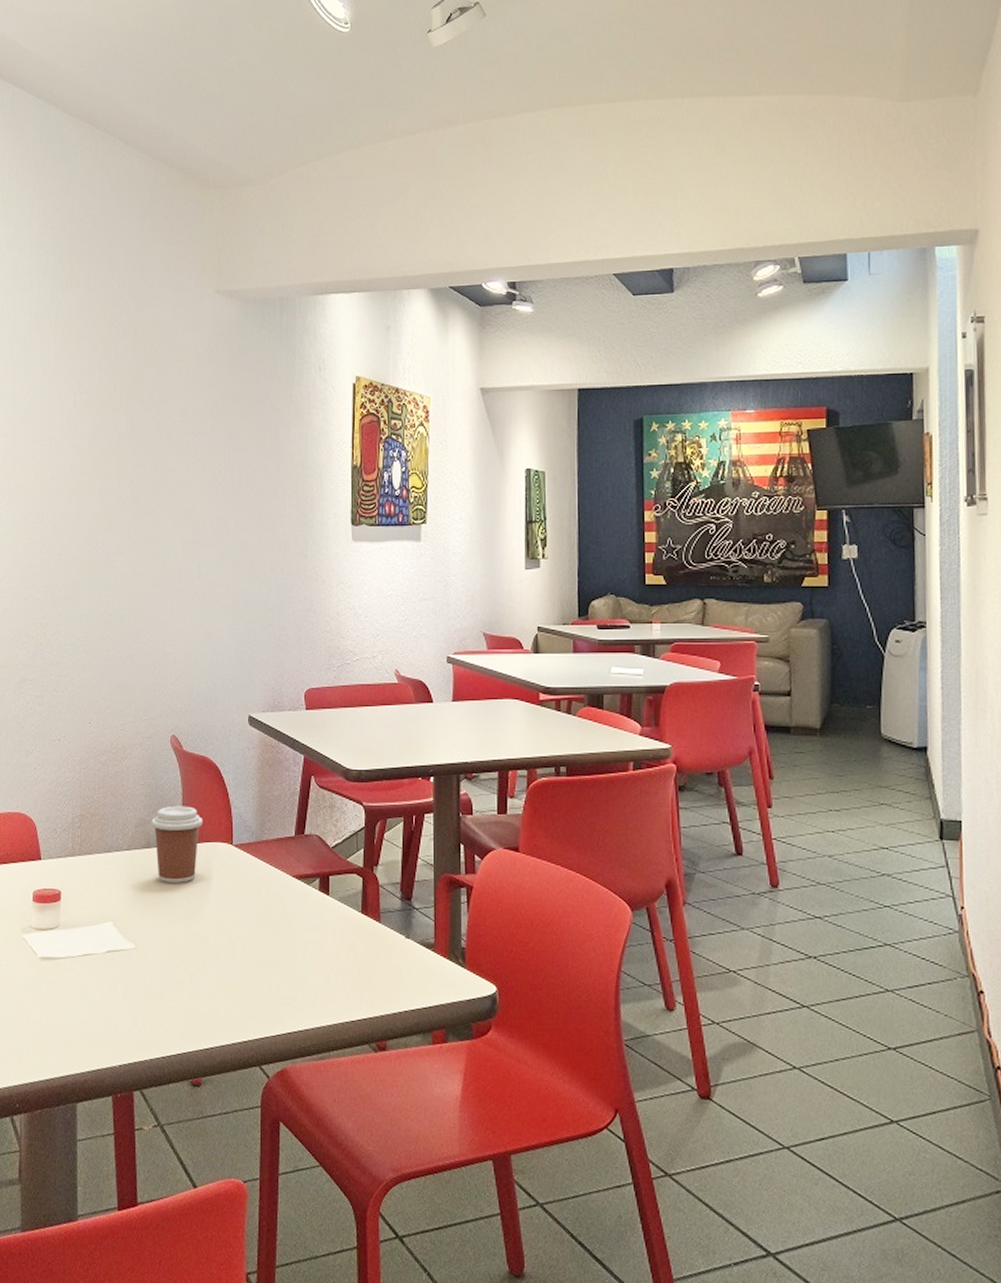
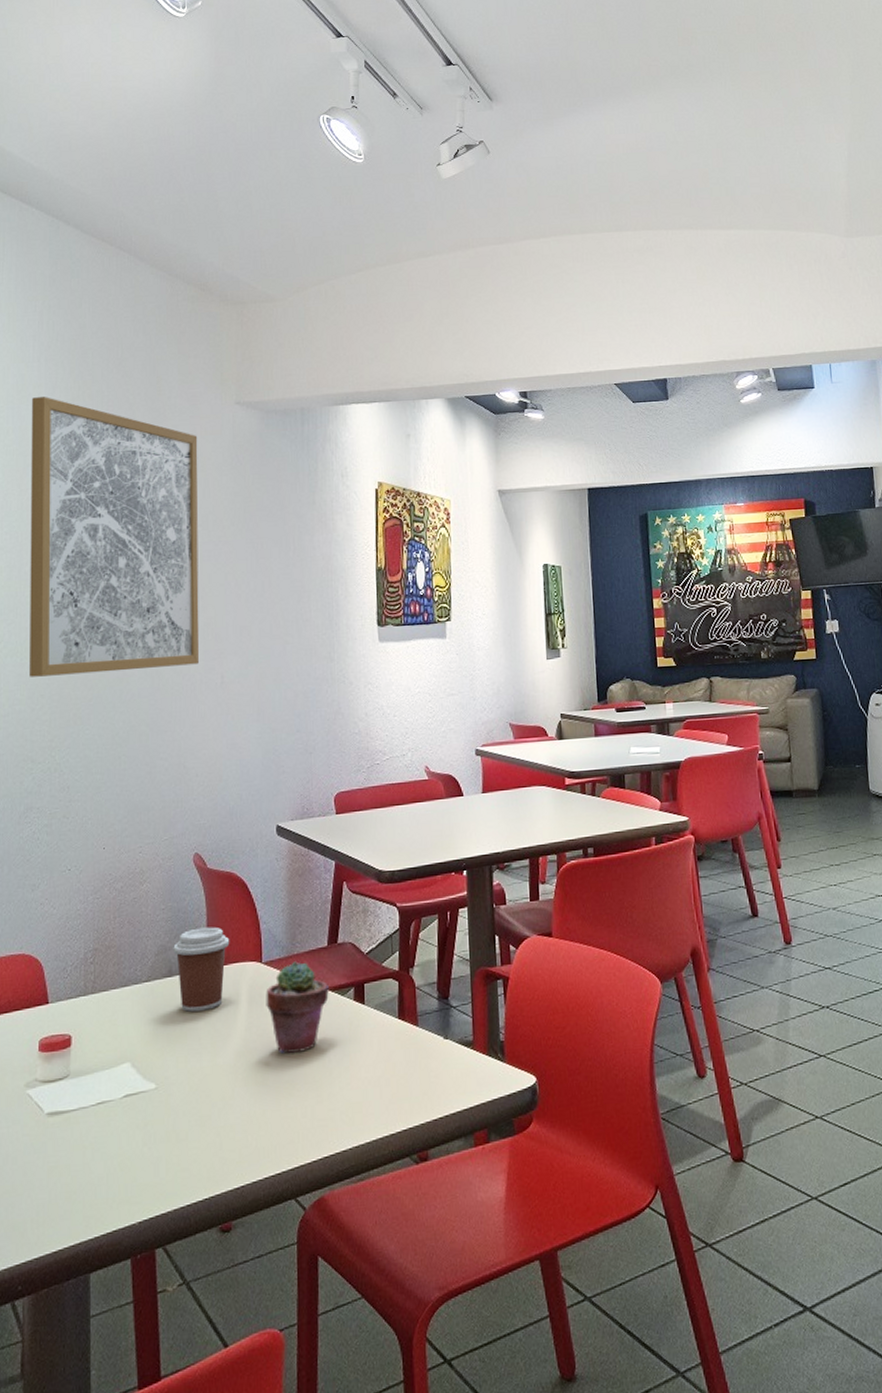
wall art: none [24,283,179,557] -> present [30,397,200,677]
potted succulent: none [236,847,296,933] -> present [266,961,330,1054]

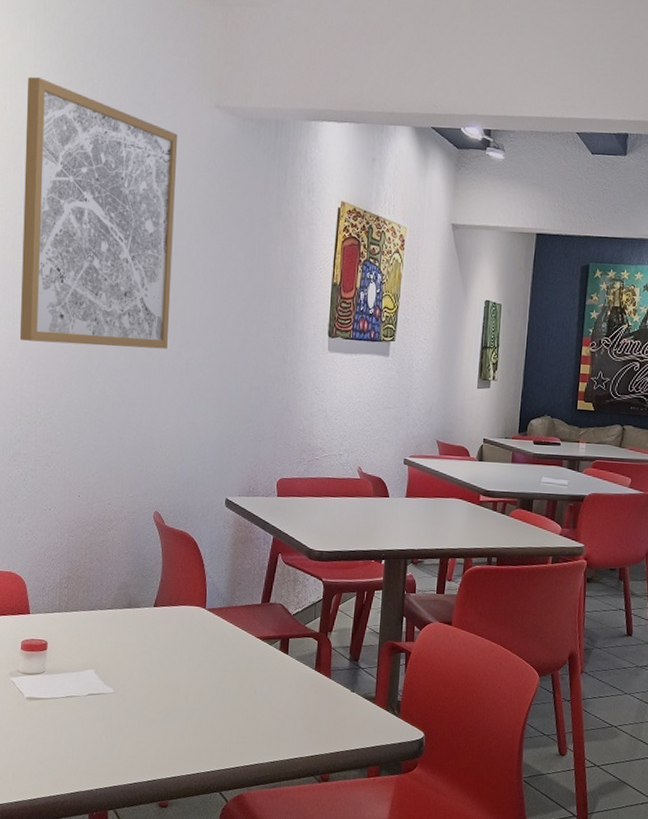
coffee cup: present [173,926,230,1012] -> none [133,573,181,639]
potted succulent: present [266,961,330,1054] -> none [207,612,261,684]

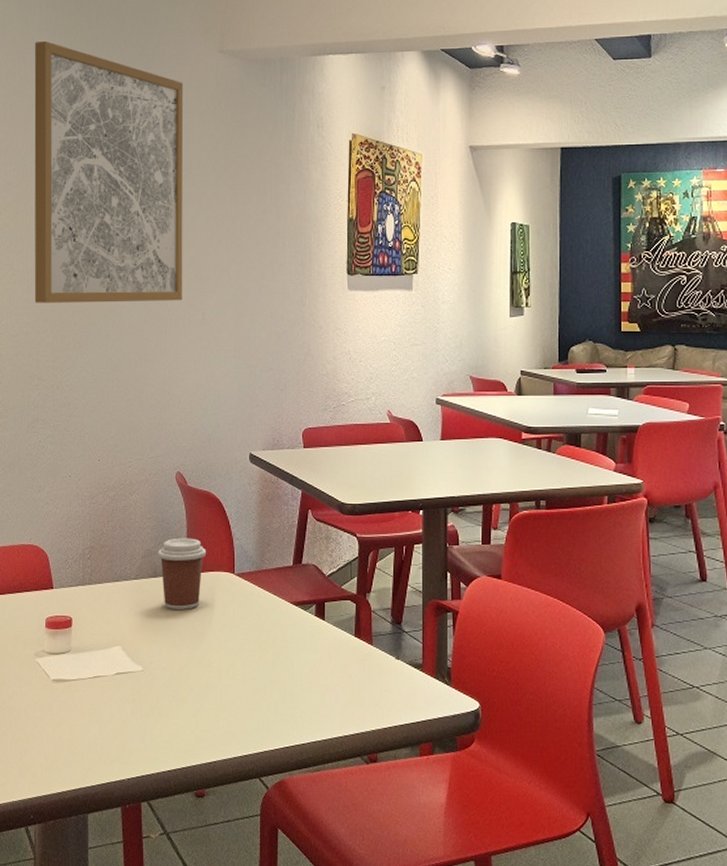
coffee cup: none [133,573,181,639] -> present [158,538,207,610]

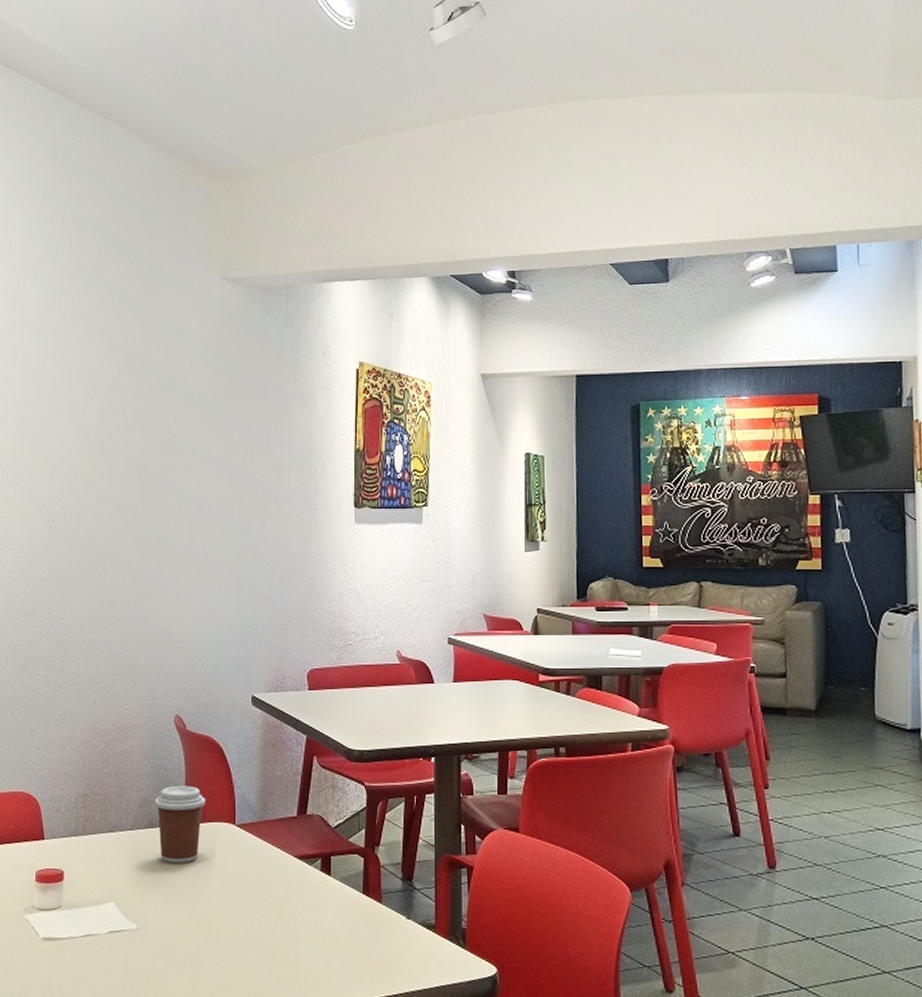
wall art: present [34,41,184,303] -> none [31,270,186,537]

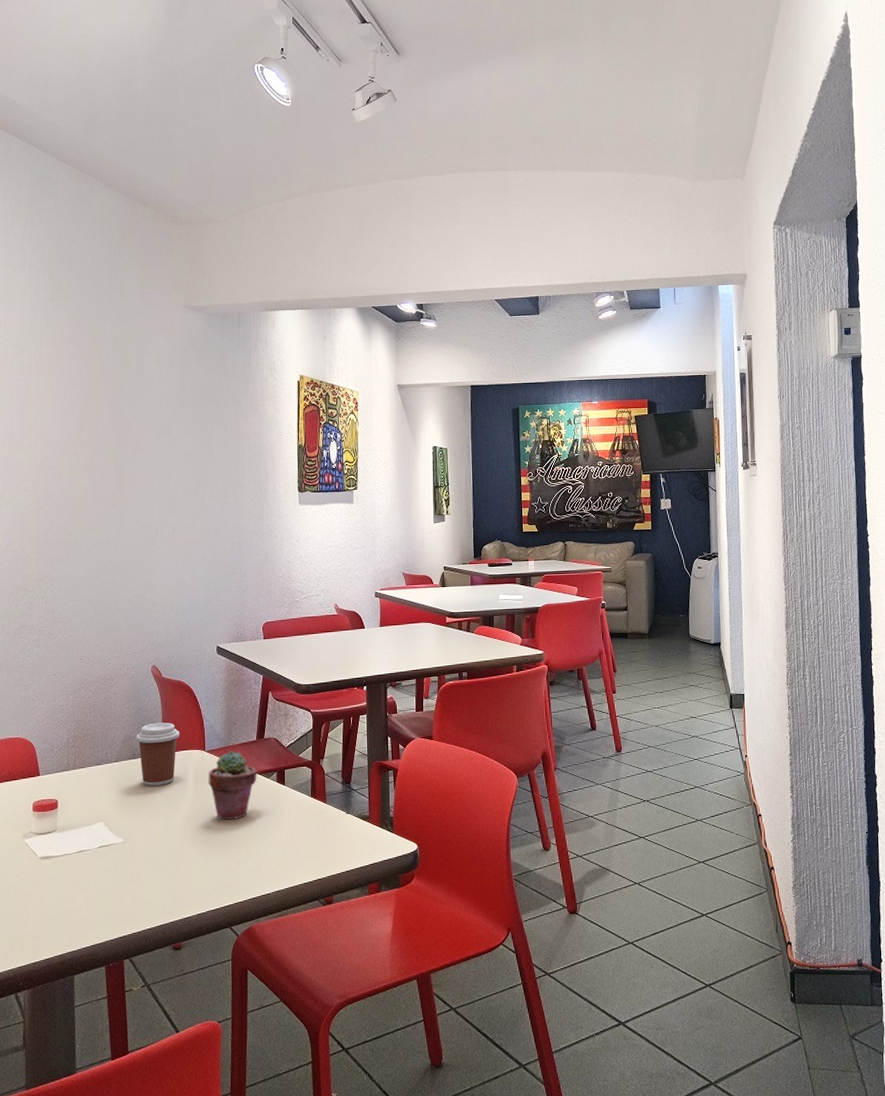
potted succulent: none [238,827,298,913] -> present [208,751,258,820]

